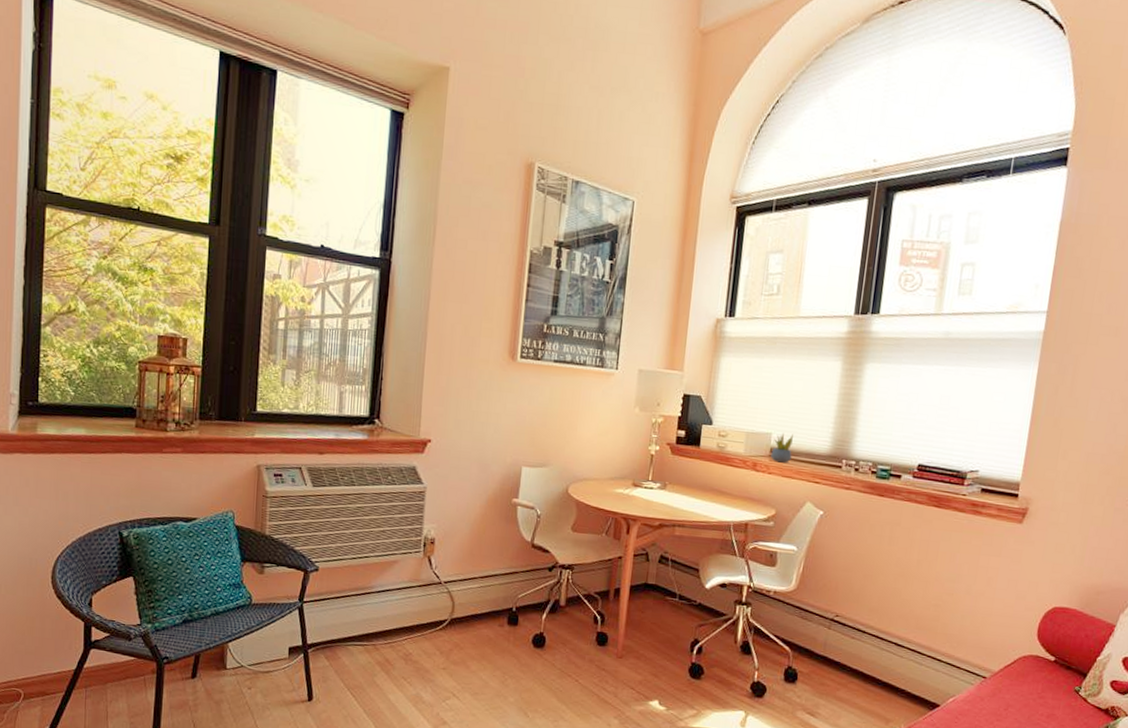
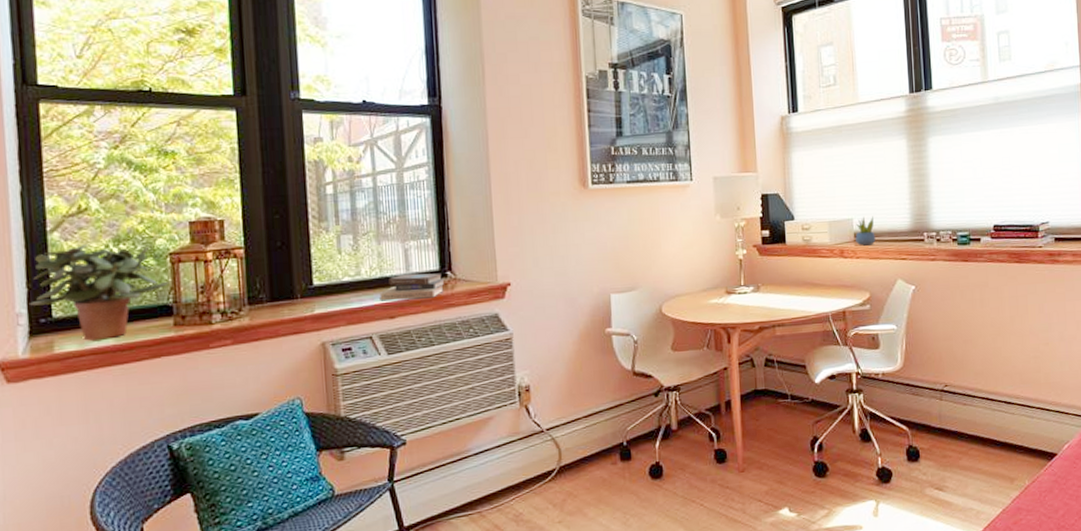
potted plant: none [21,341,135,429] -> present [29,244,168,341]
books: none [312,414,371,442] -> present [379,273,444,301]

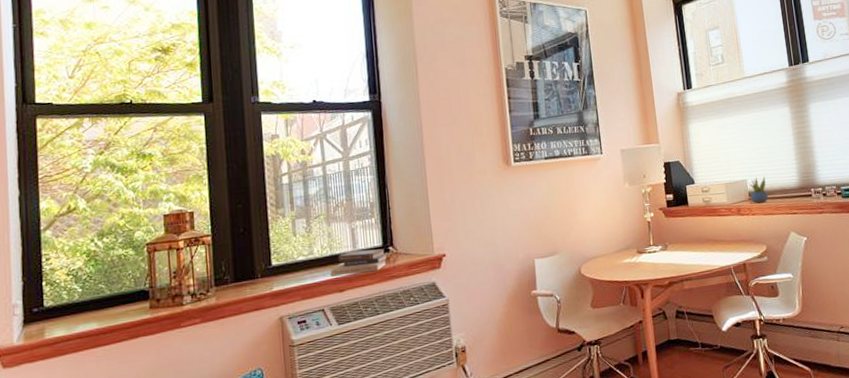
potted plant: present [29,244,168,341] -> none [24,239,145,326]

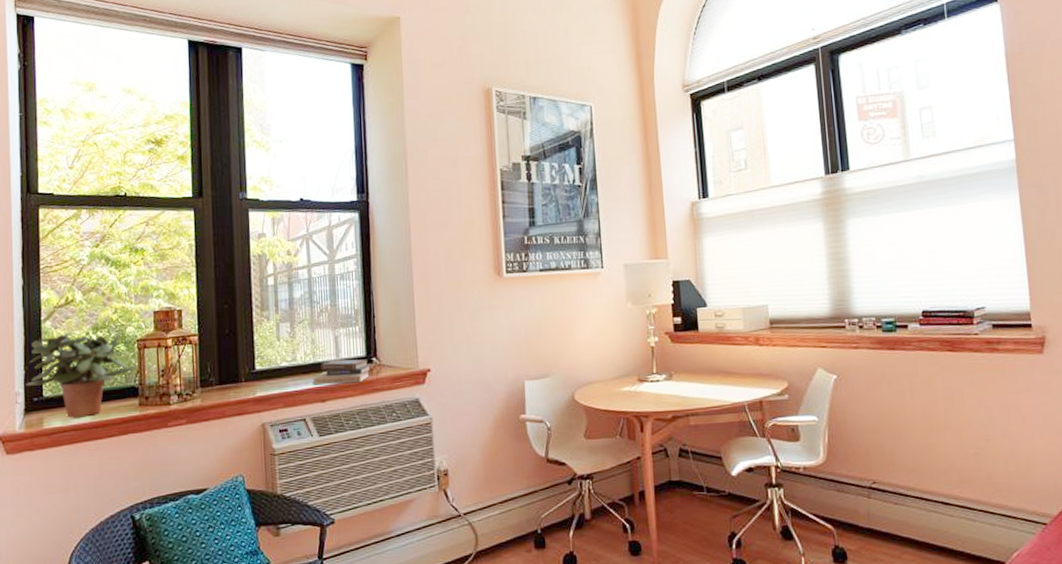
potted plant: none [24,239,145,326] -> present [25,332,135,418]
succulent plant: present [750,176,769,204] -> none [771,302,793,333]

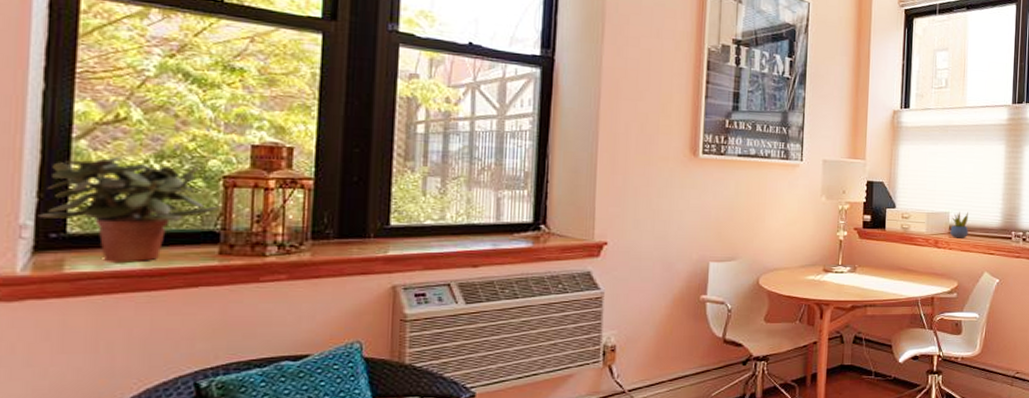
books: present [312,359,370,385] -> none [464,223,536,250]
succulent plant: none [771,302,793,333] -> present [950,211,969,239]

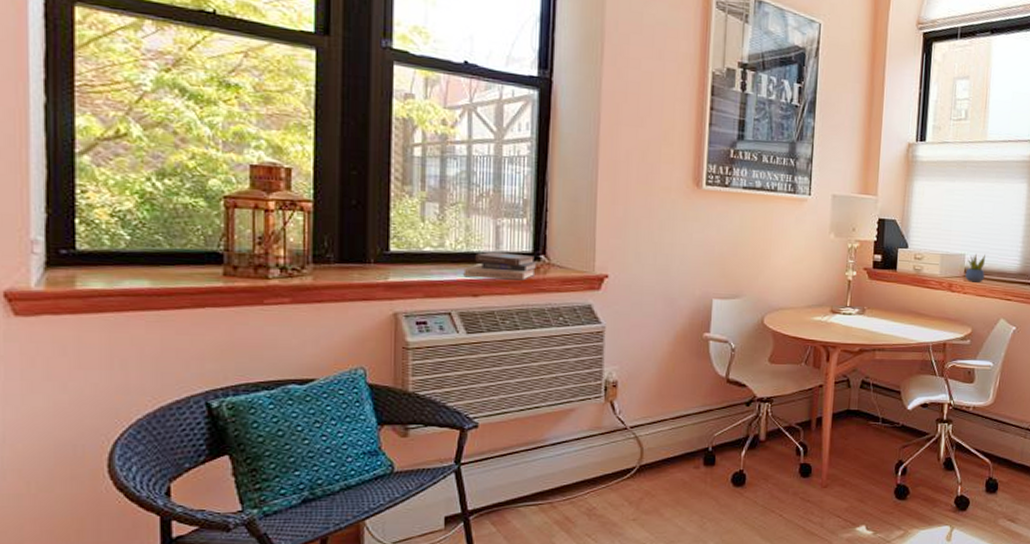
potted plant: present [37,157,218,263] -> none [47,173,220,281]
books: none [464,223,536,250] -> present [463,251,536,280]

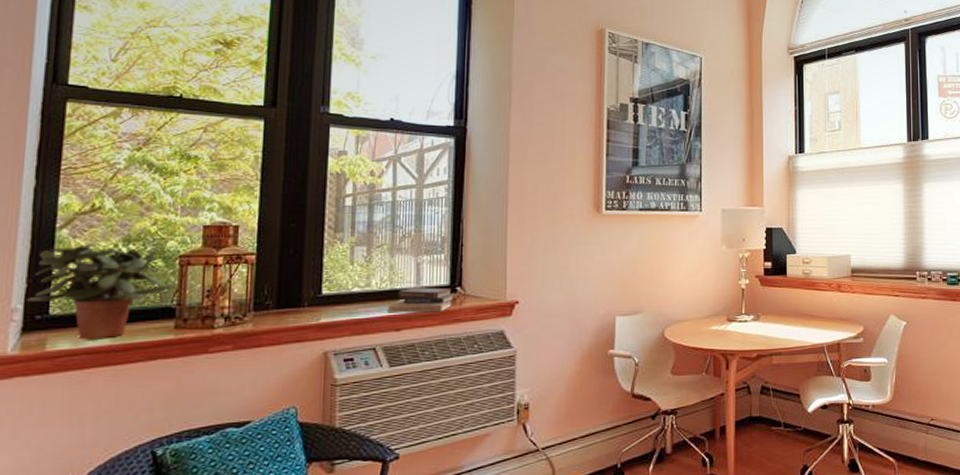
potted plant: none [47,173,220,281] -> present [26,243,174,340]
succulent plant: present [965,253,985,283] -> none [852,253,871,281]

